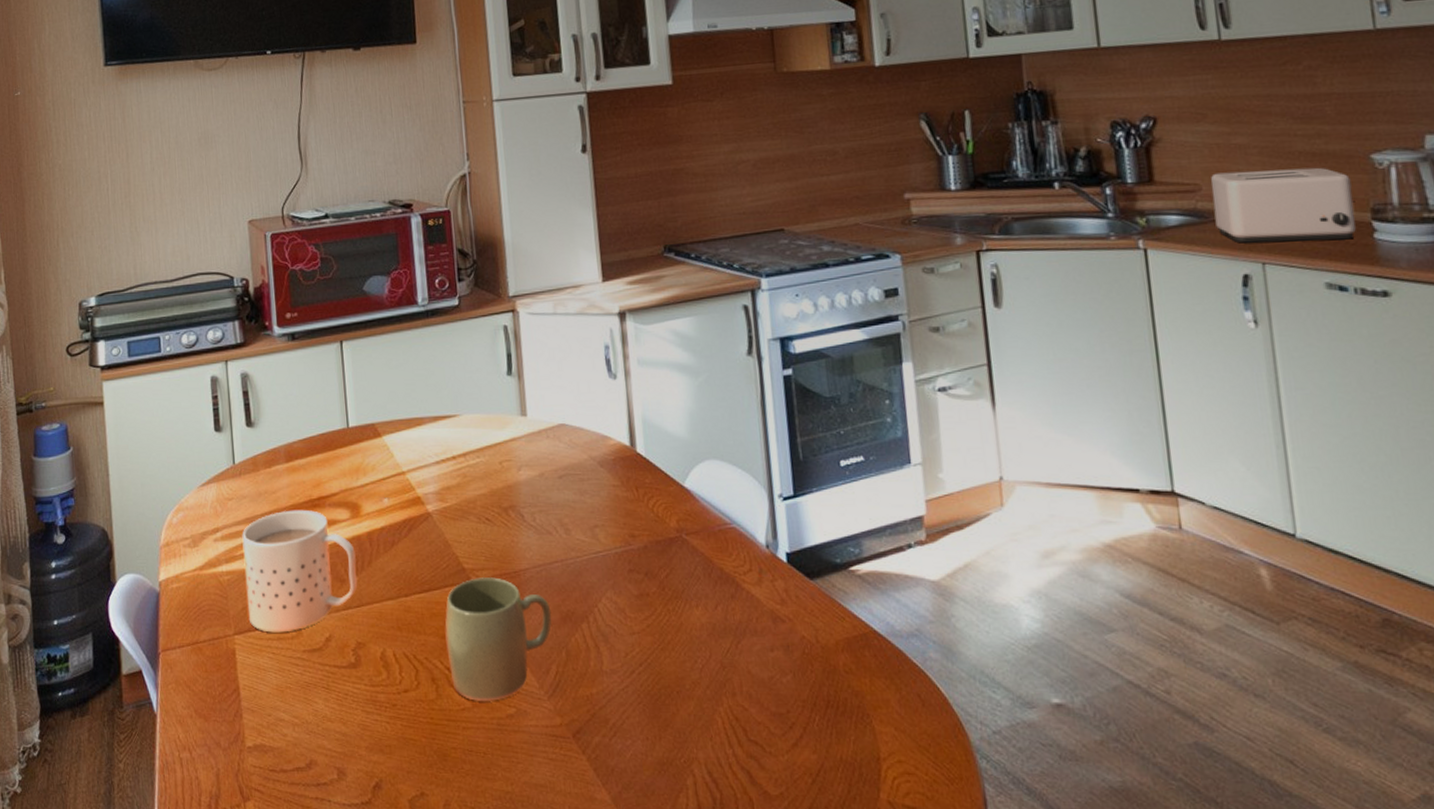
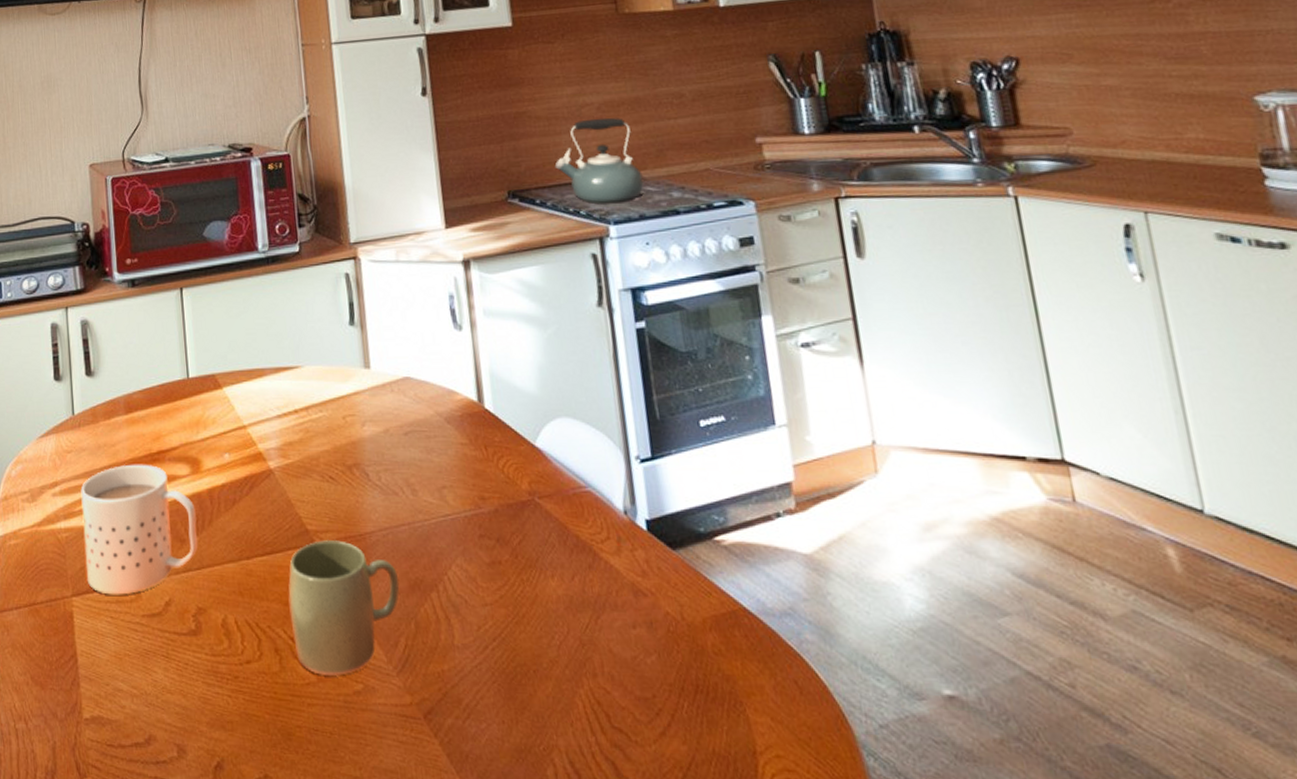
kettle: none [710,174,796,259] -> present [554,117,644,205]
toaster: present [1210,167,1356,243] -> none [1081,110,1245,191]

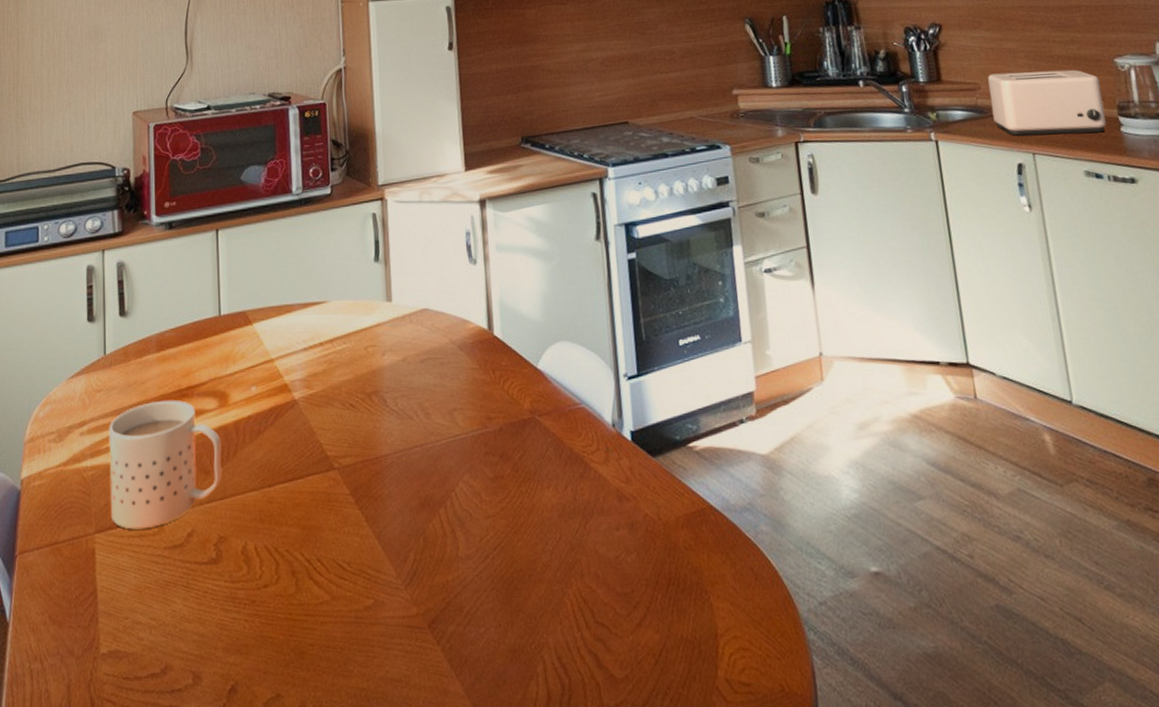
mug: present [288,540,400,676] -> none [306,464,411,594]
kettle: present [554,117,644,205] -> none [563,71,639,149]
toaster: none [1081,110,1245,191] -> present [987,69,1106,136]

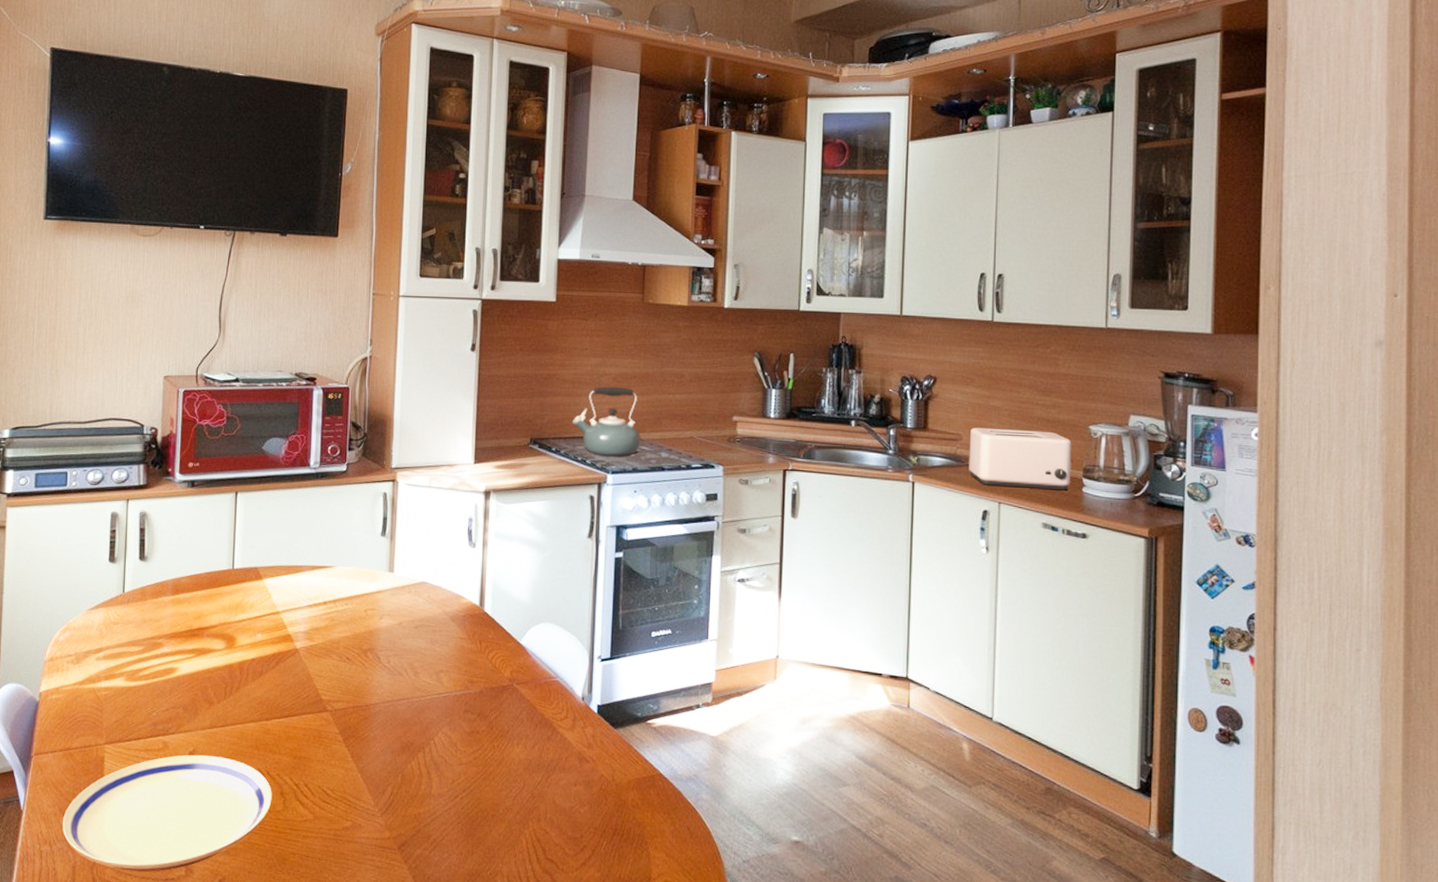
plate: none [54,535,283,685] -> present [62,754,272,872]
mug: present [109,400,223,530] -> none [120,637,226,745]
kettle: none [563,71,639,149] -> present [572,386,641,458]

